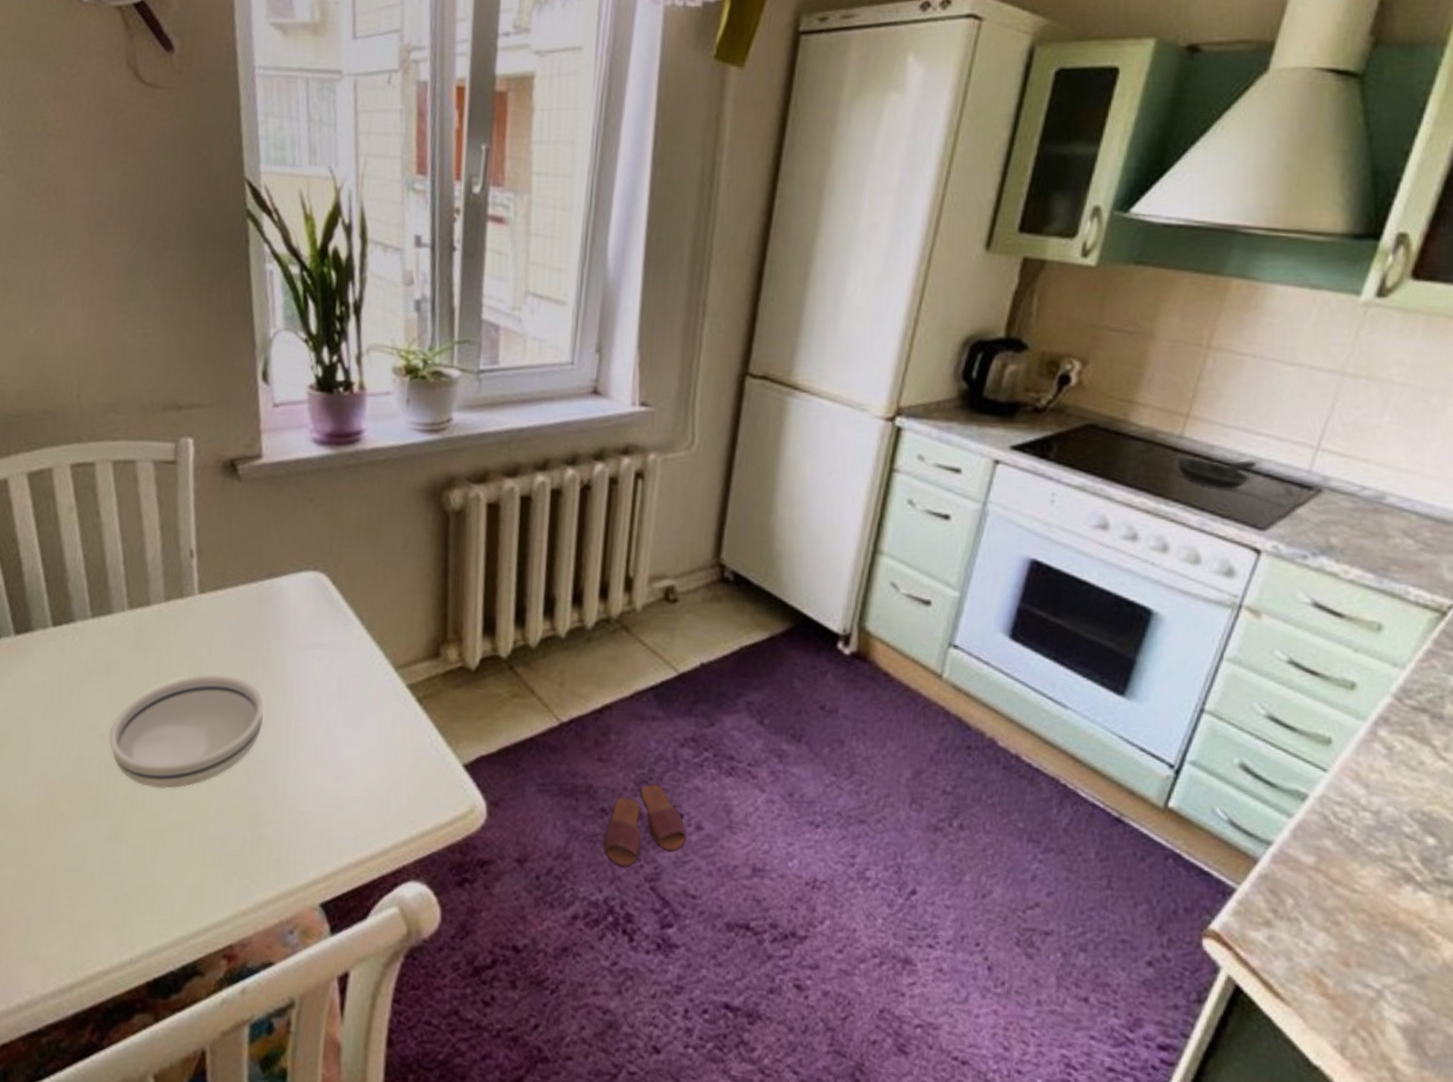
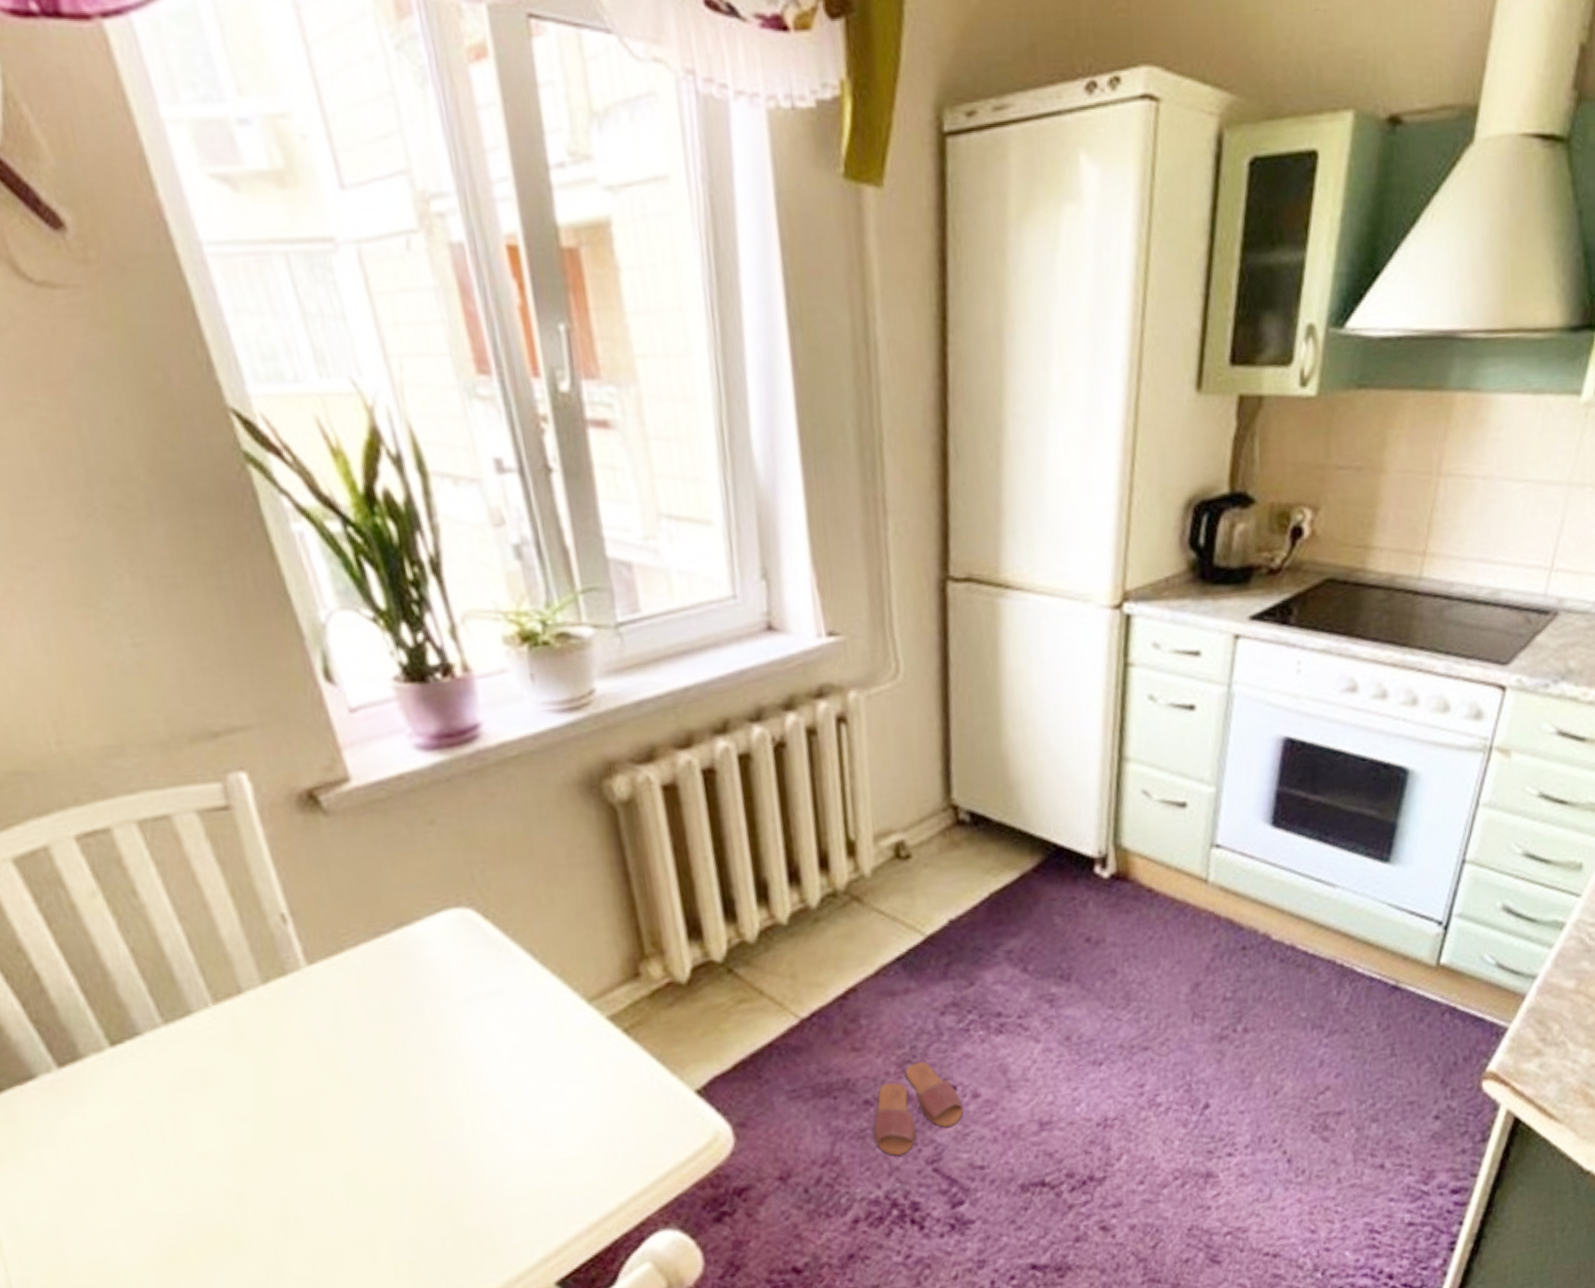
bowl: present [108,674,264,789] -> none [229,1055,434,1208]
frying pan: present [1176,457,1257,490] -> none [1417,593,1495,628]

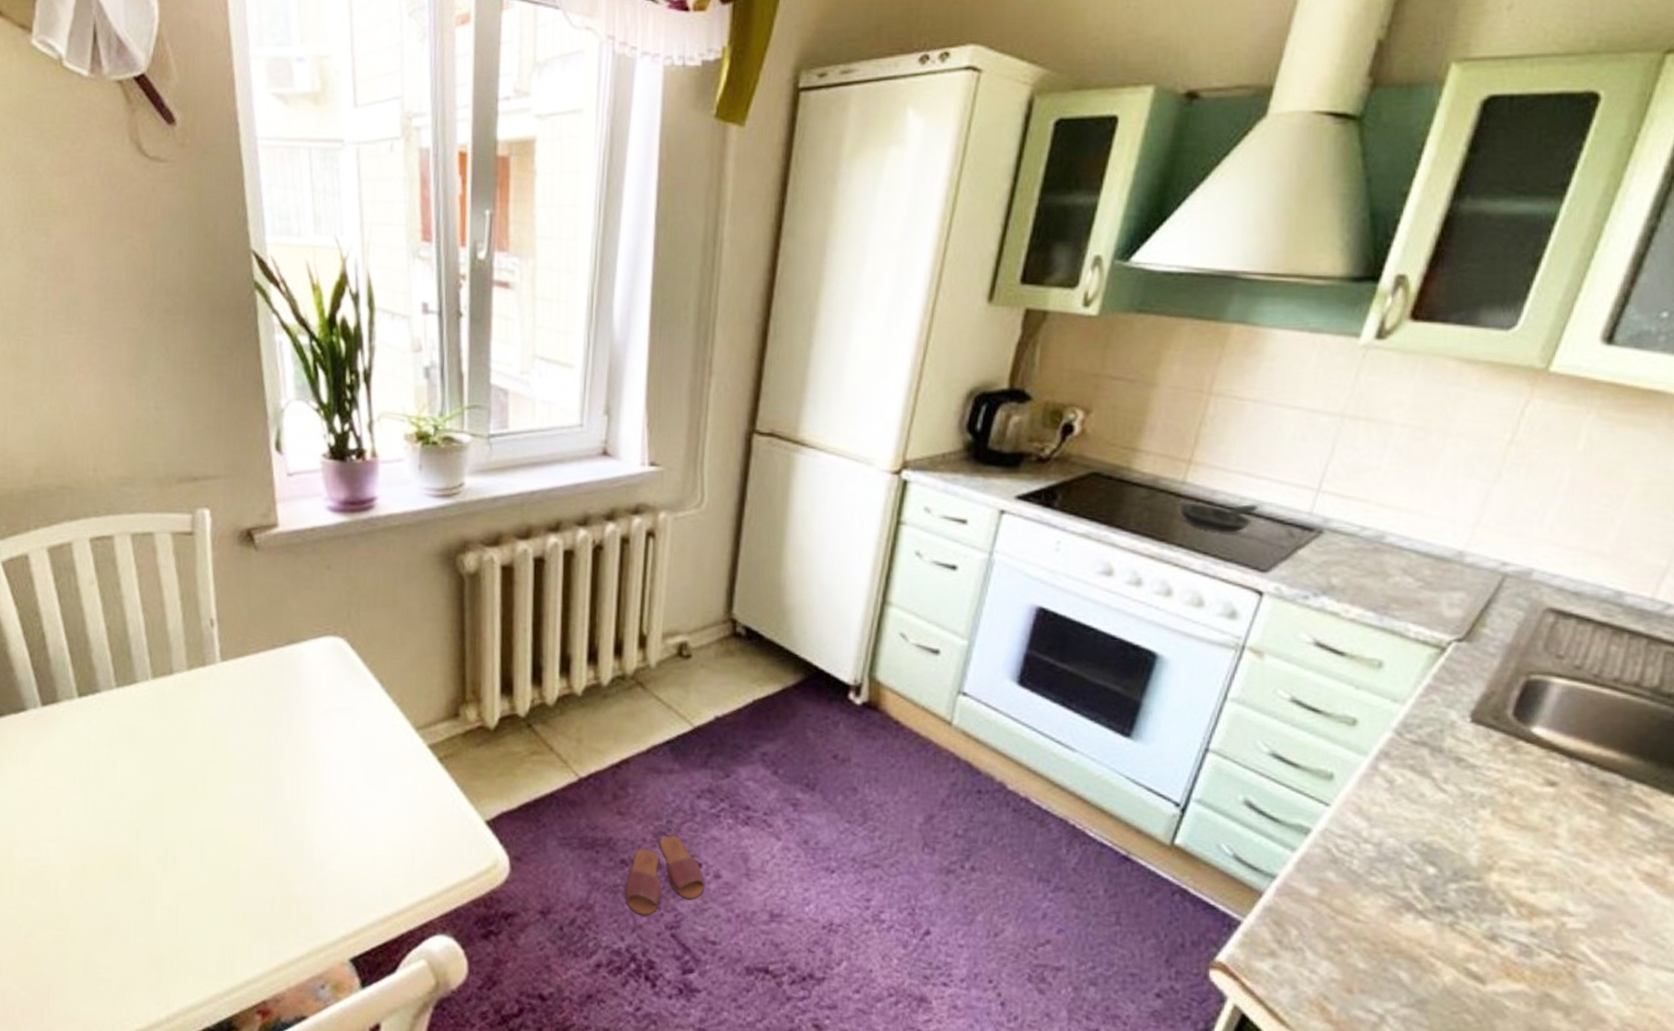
frying pan: none [1417,593,1495,628] -> present [1179,502,1258,533]

